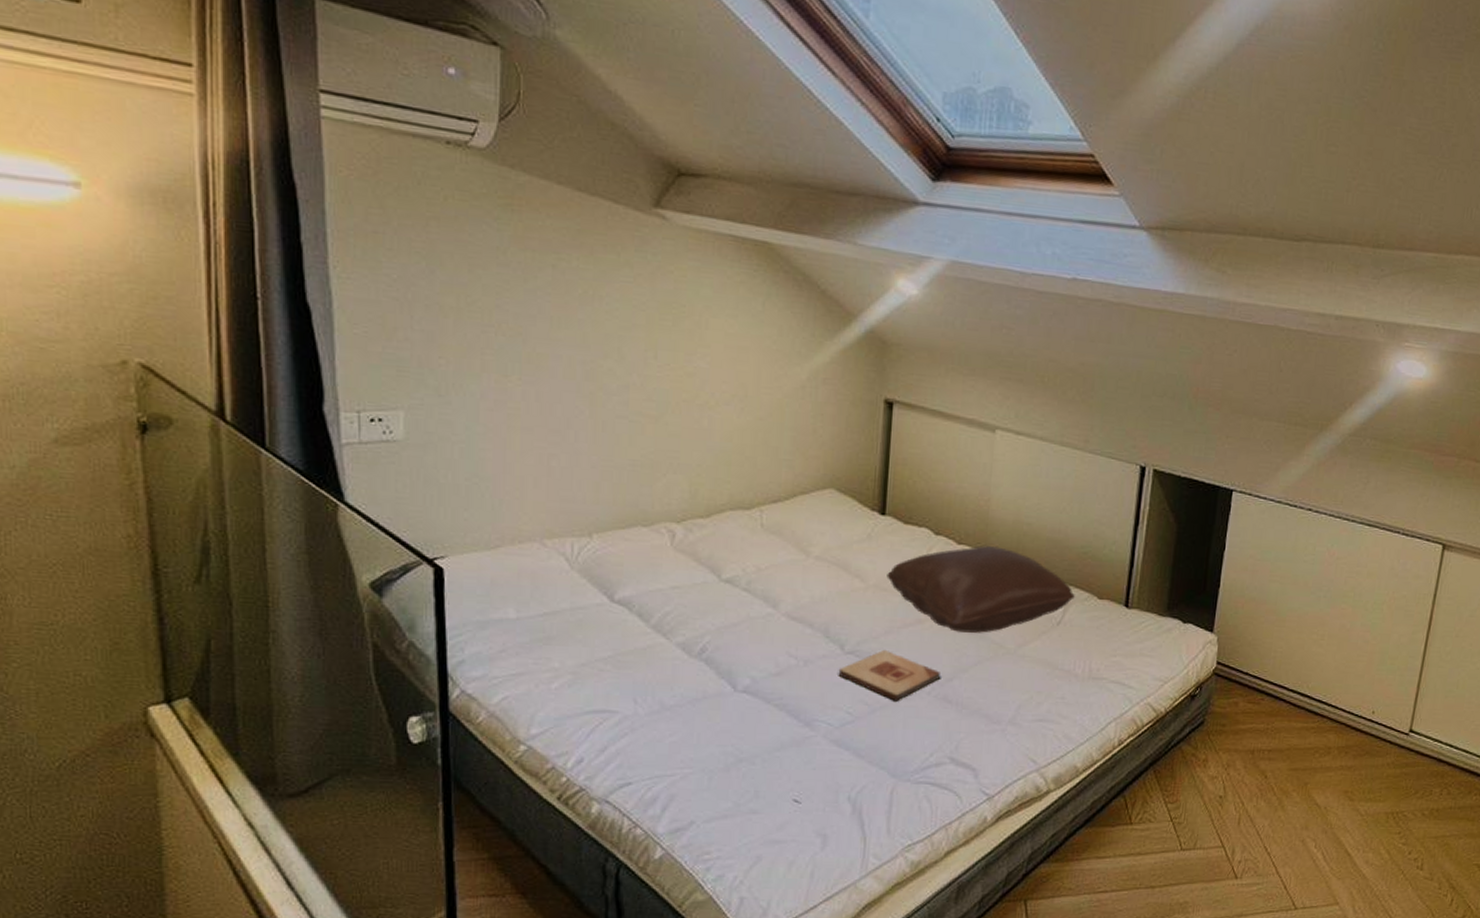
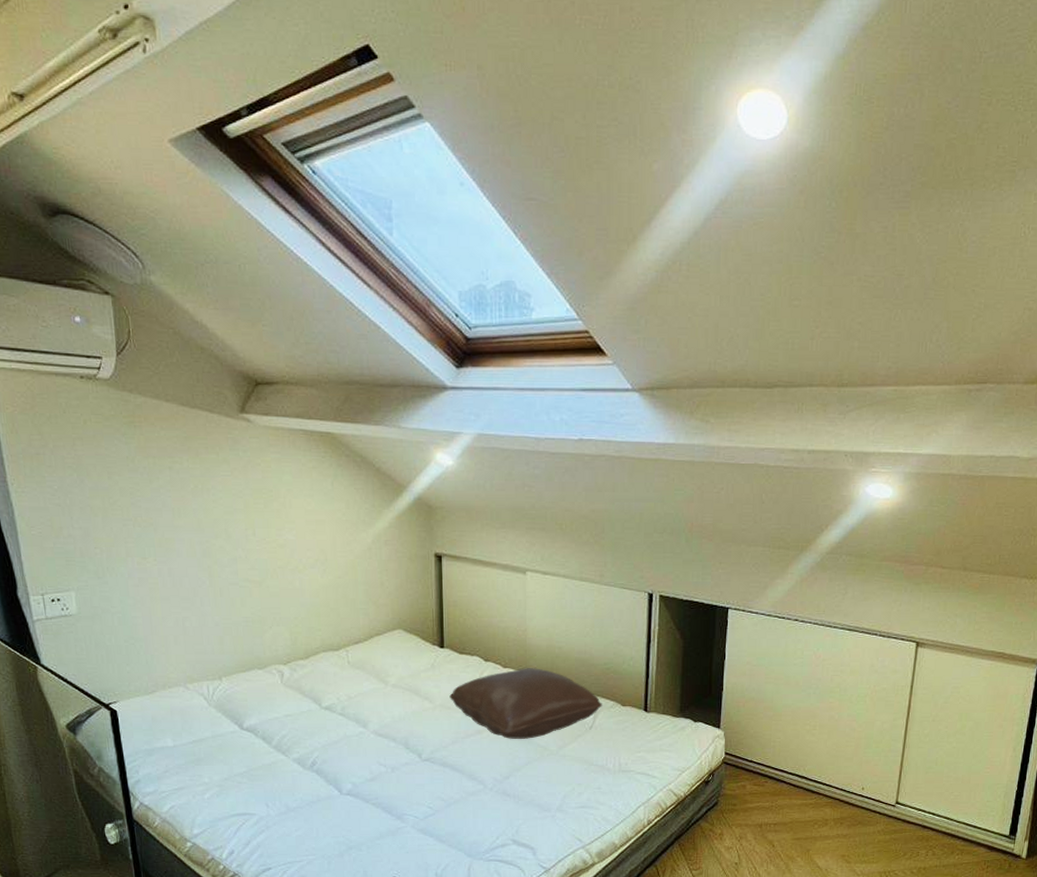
wooden plaque: present [838,649,940,701] -> none [418,756,499,797]

